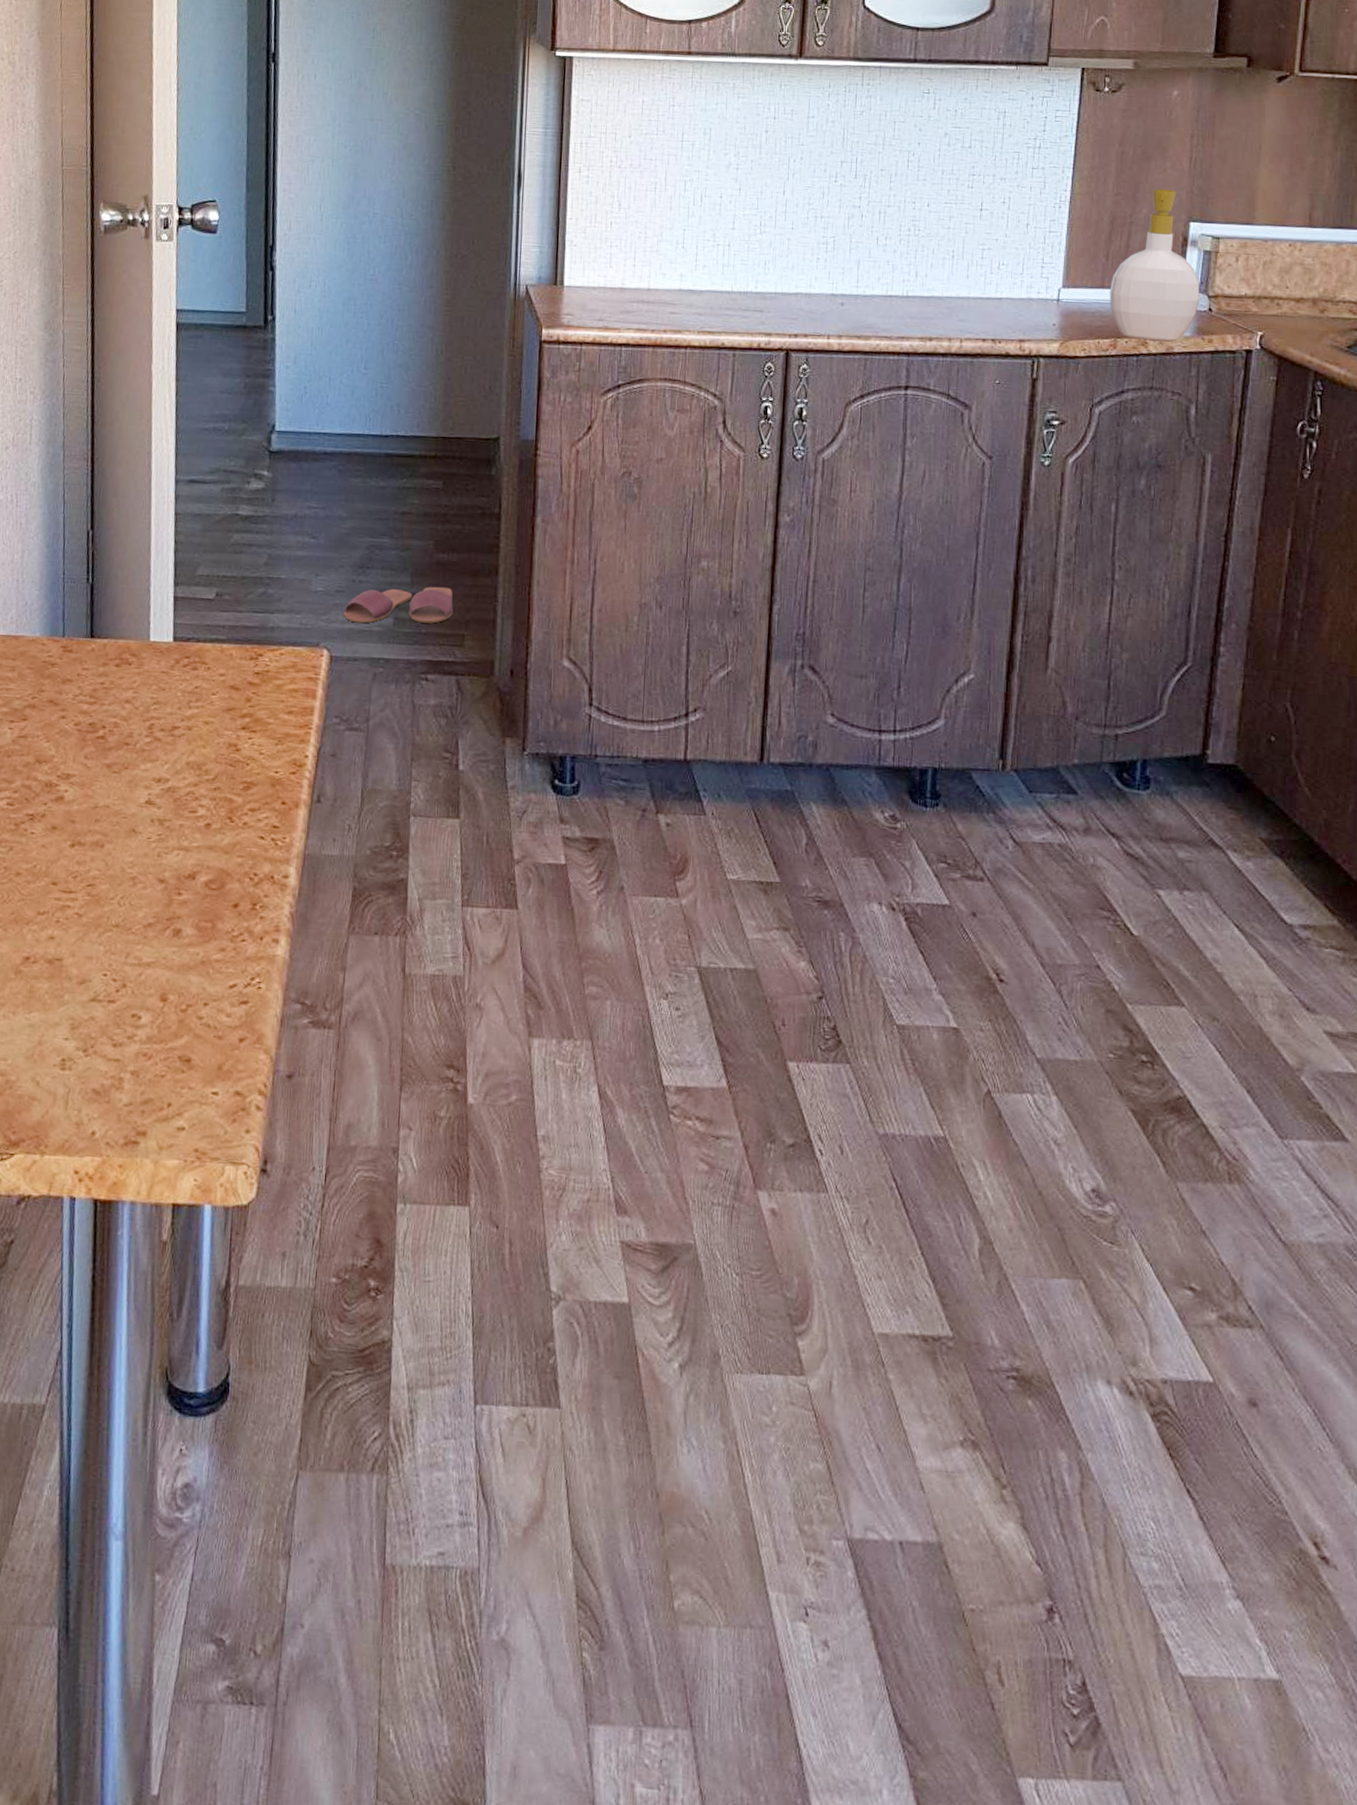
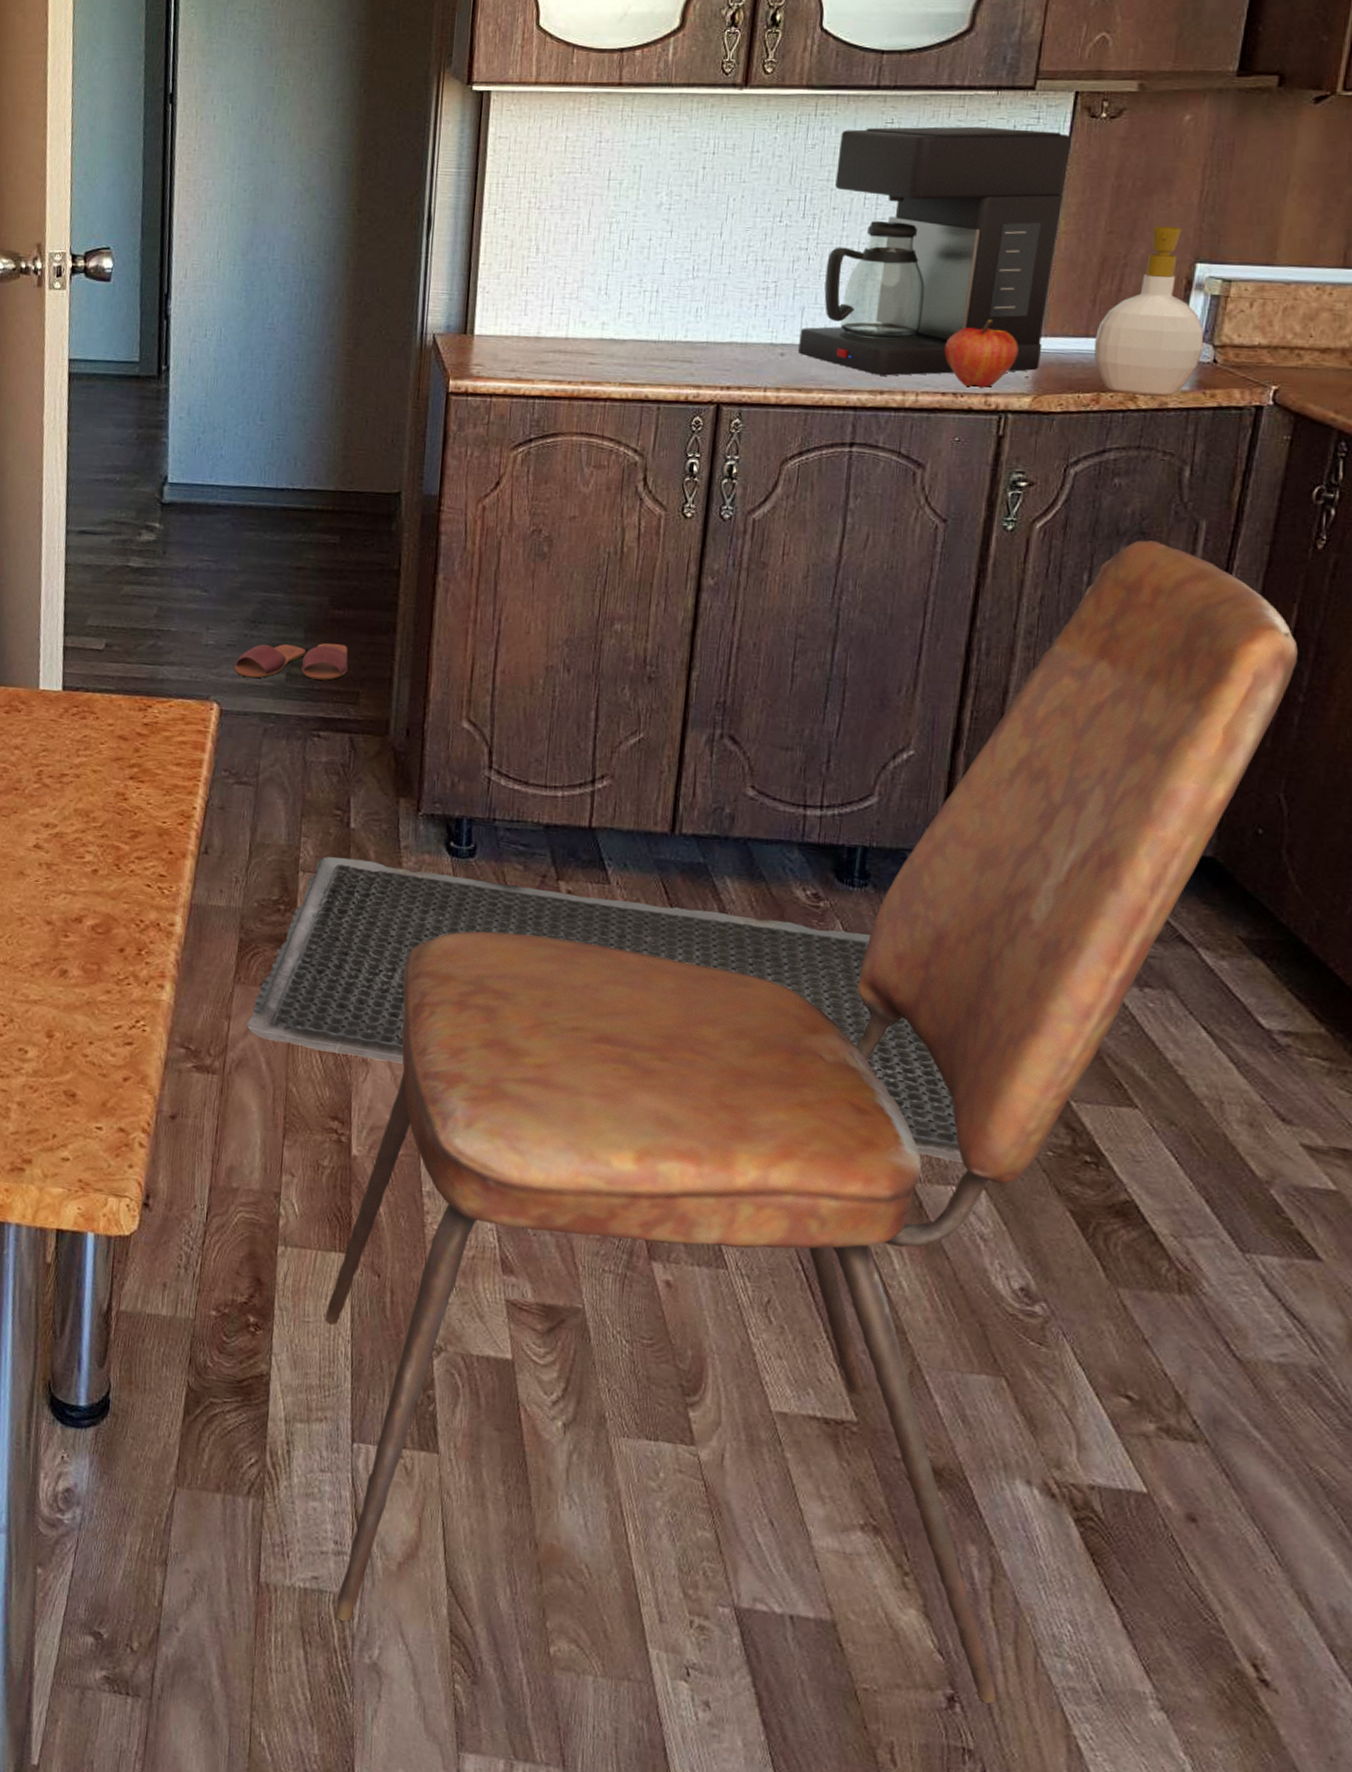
floor mat: none [362,799,1036,1070] -> present [246,856,964,1163]
dining chair: none [445,472,1293,1611] -> present [324,539,1298,1704]
coffee maker: none [856,97,1080,324] -> present [798,126,1071,376]
fruit: none [983,272,1046,335] -> present [944,319,1019,388]

